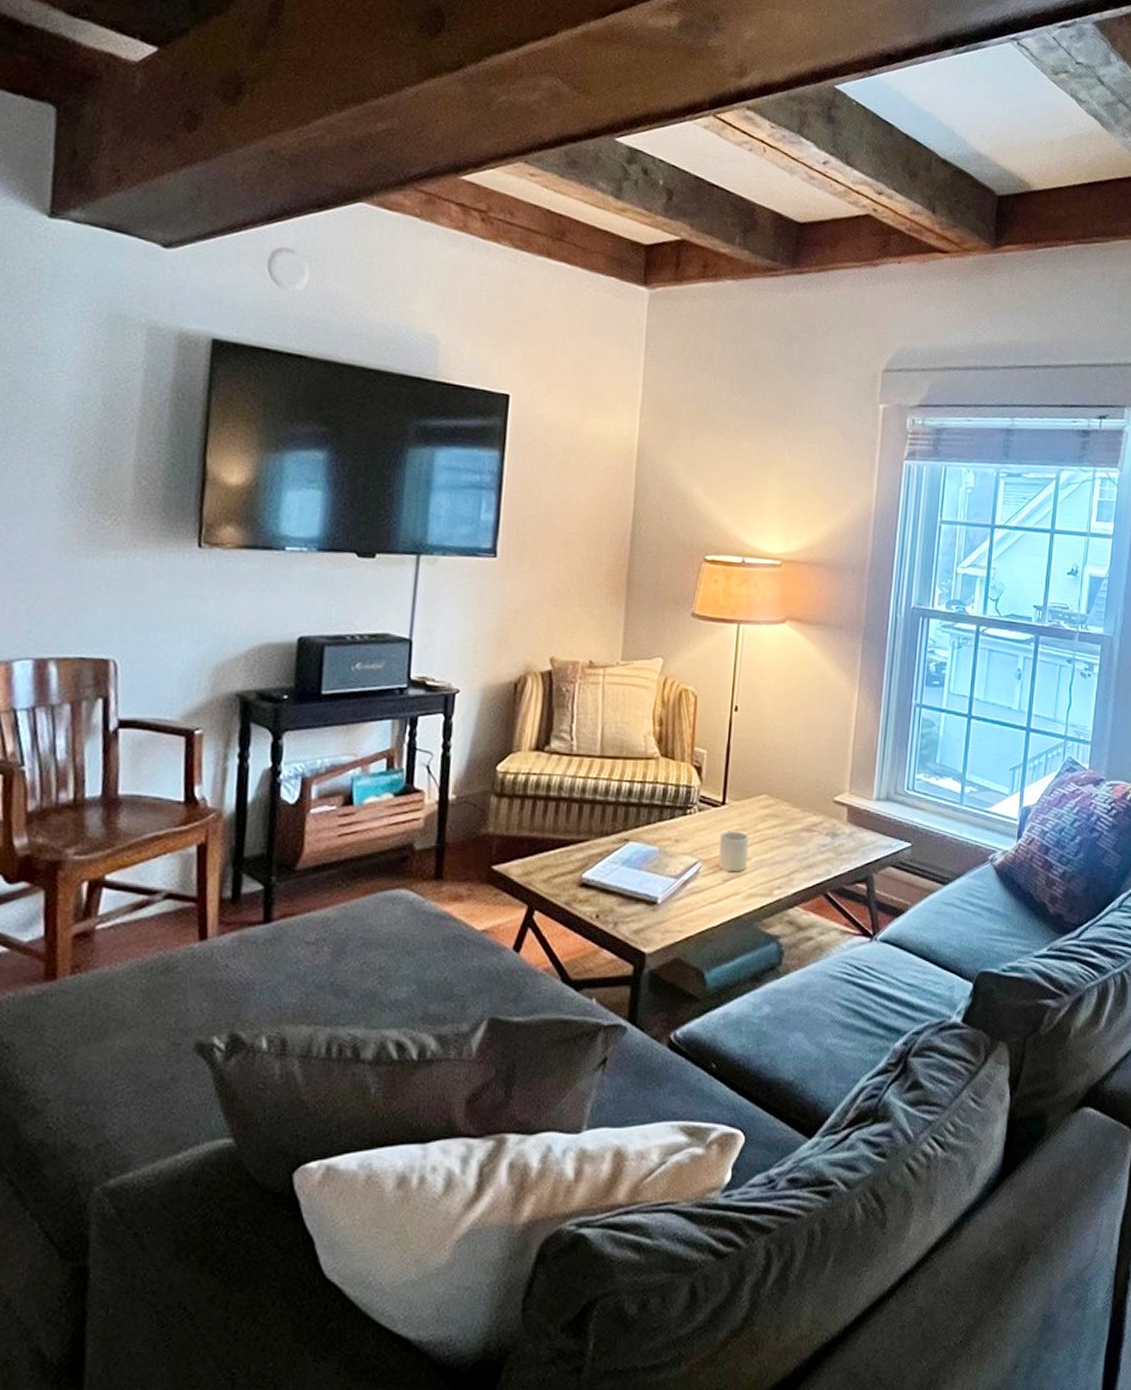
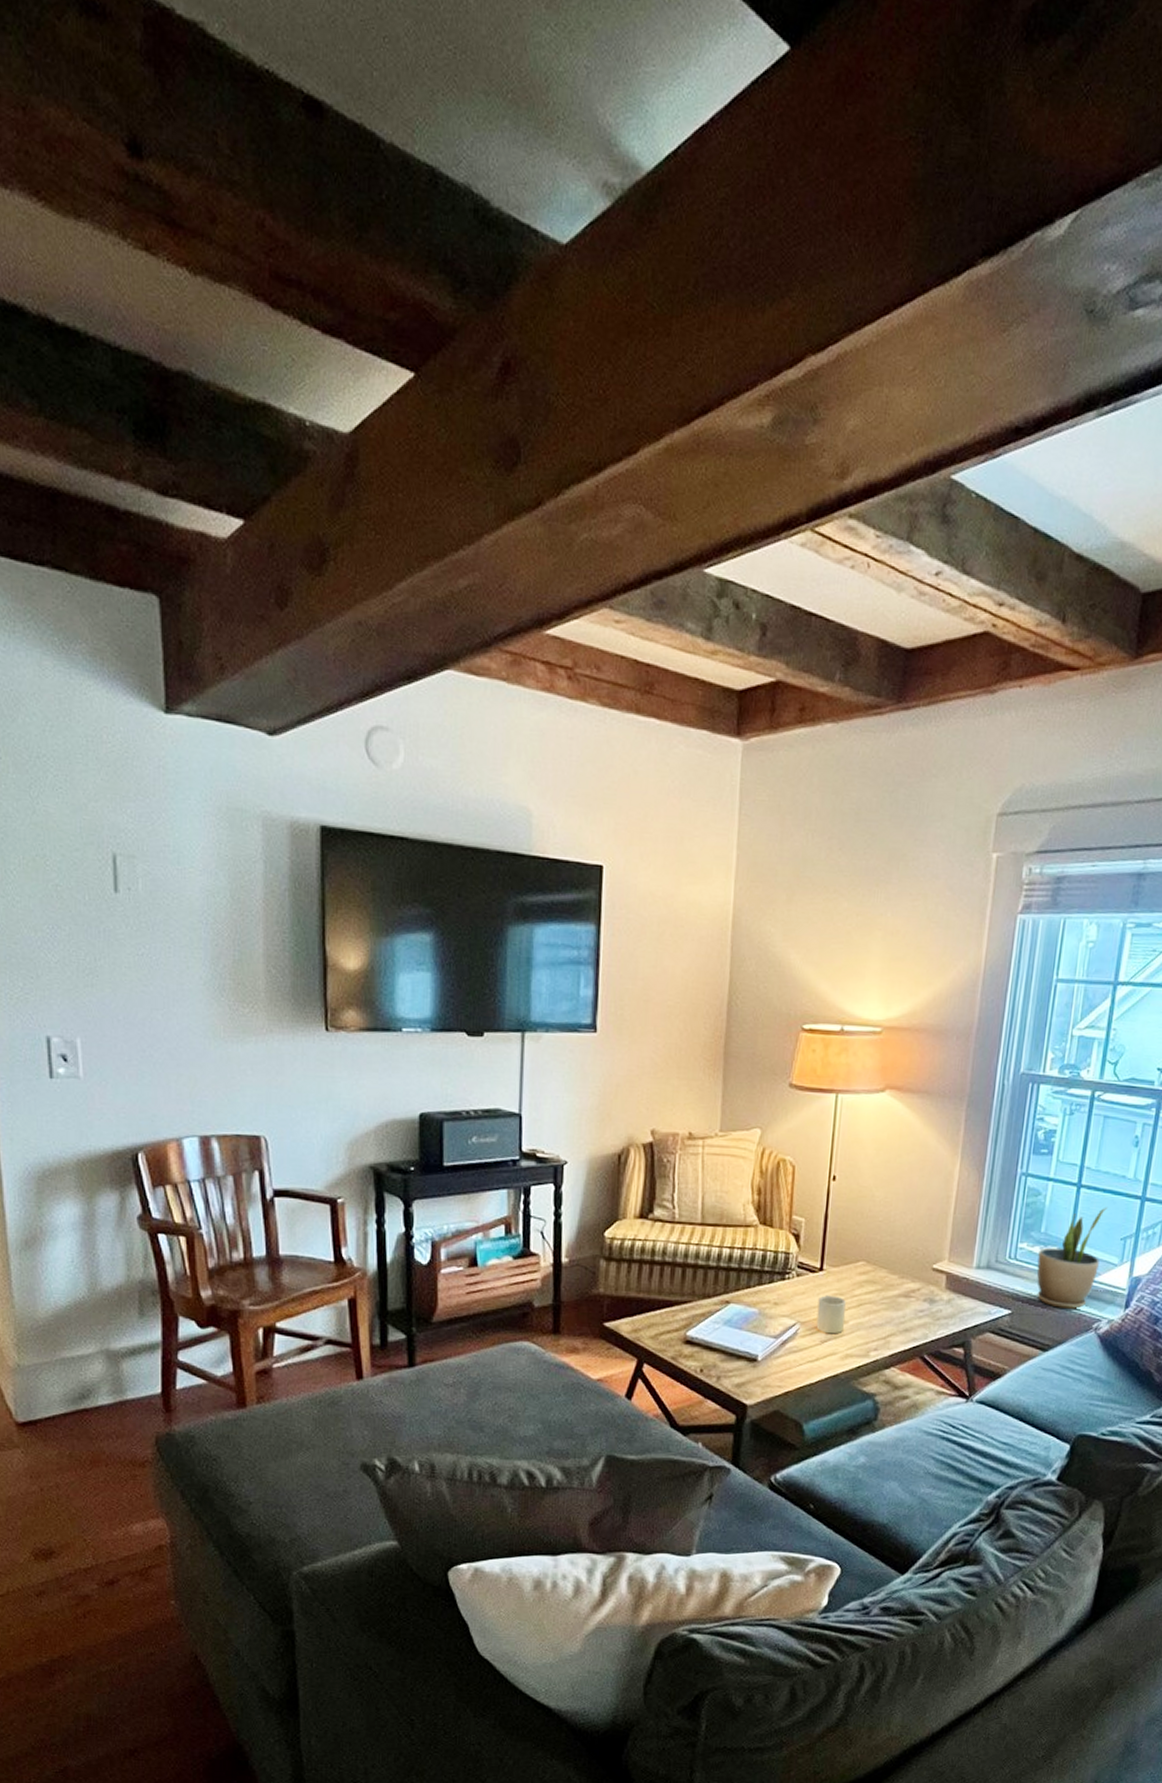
potted plant: none [933,737,996,840] -> present [1036,1207,1107,1309]

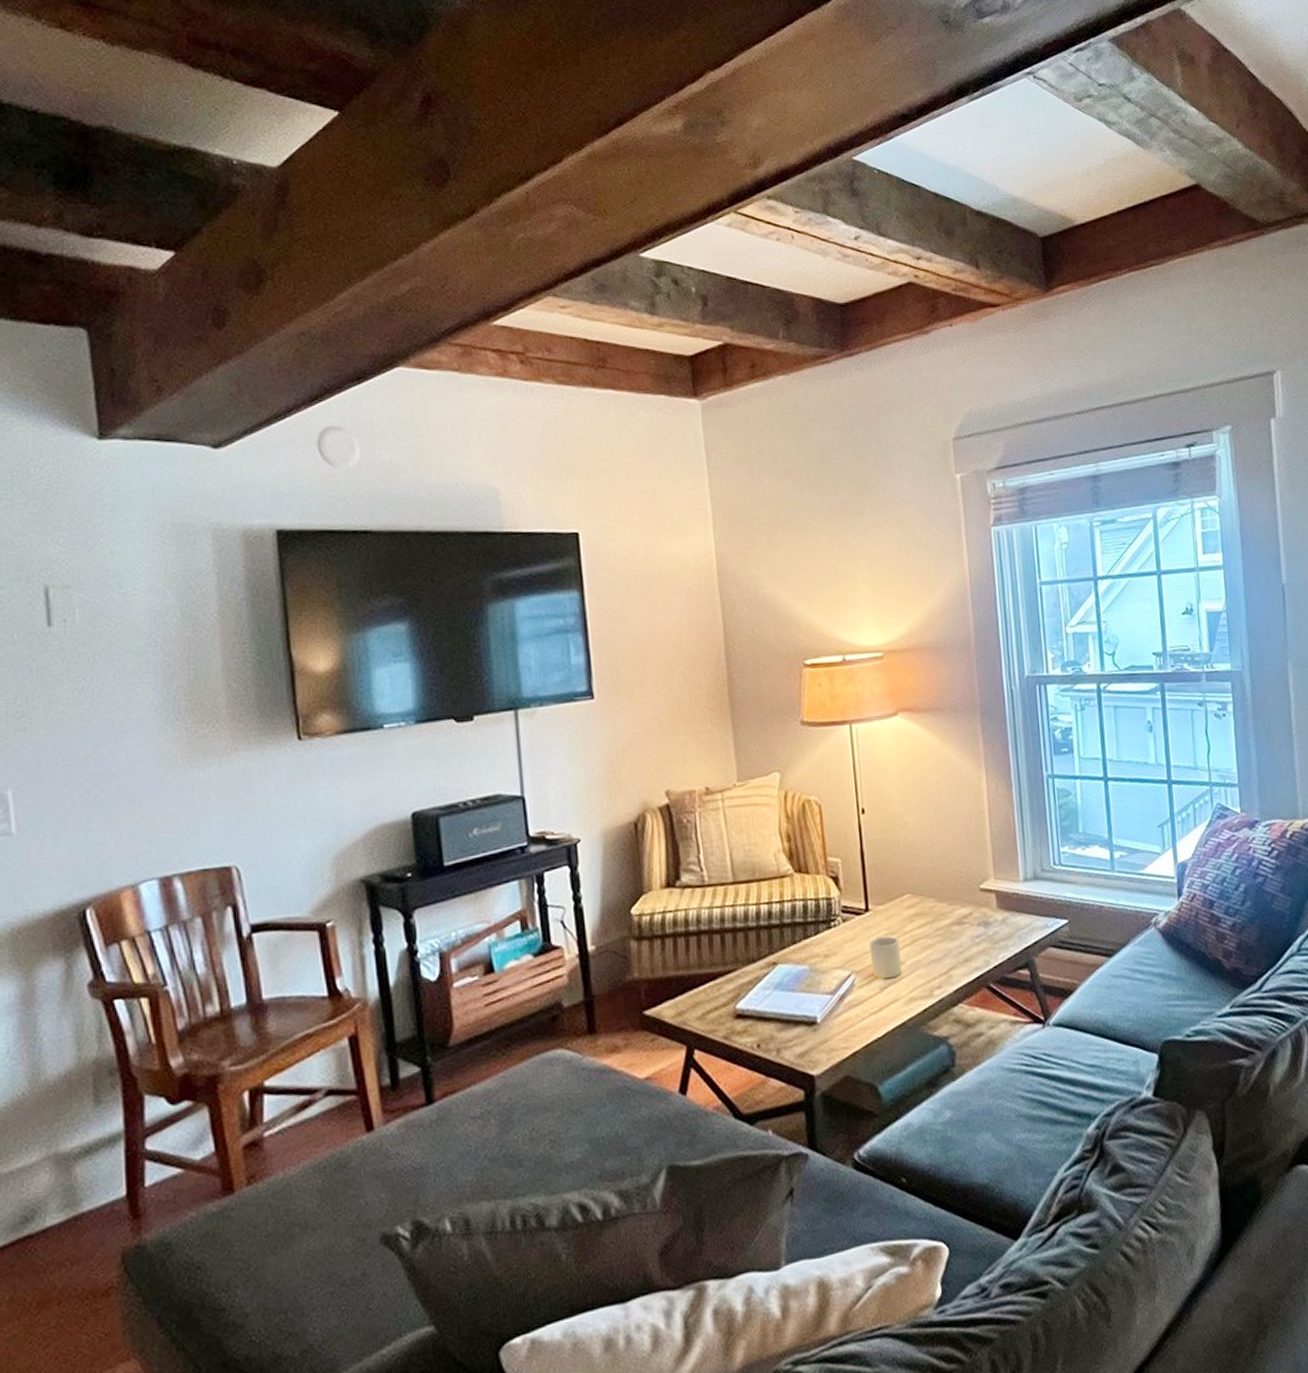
potted plant: present [1036,1207,1107,1309] -> none [1081,796,1144,909]

